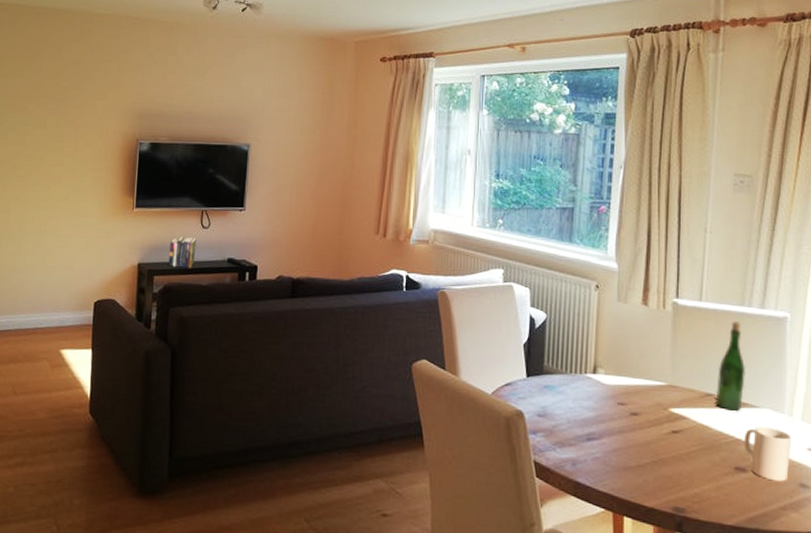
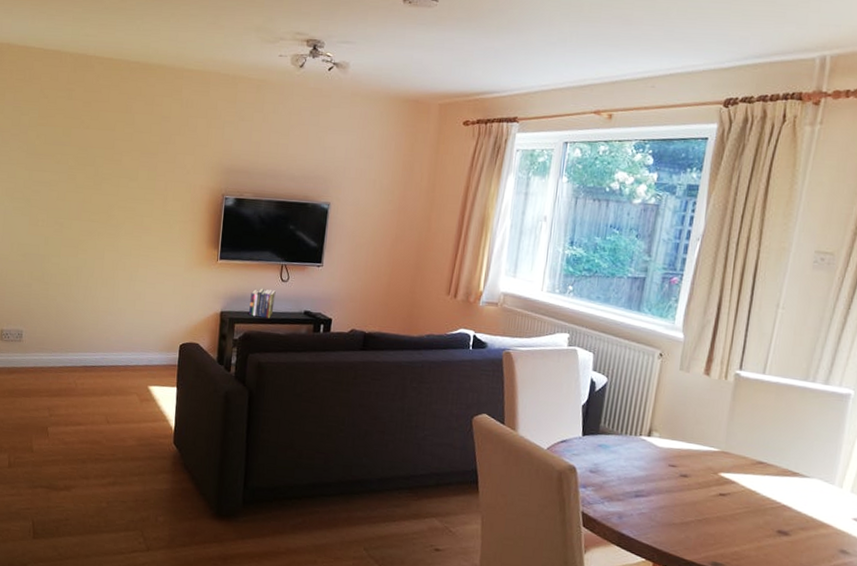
wine bottle: present [715,321,746,412] -> none [766,395,802,481]
cup: present [744,426,792,482] -> none [789,494,839,547]

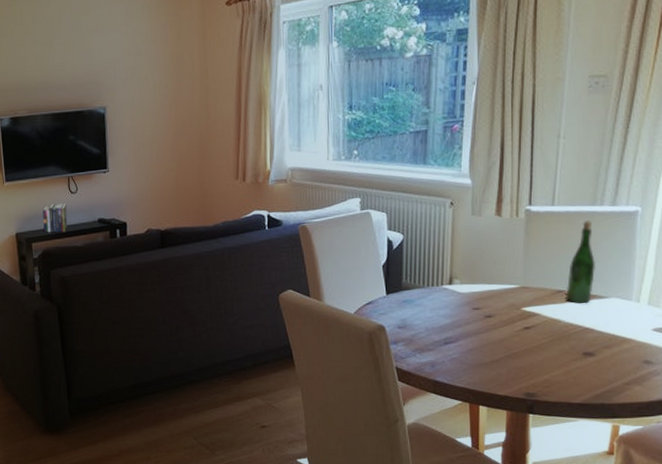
wine bottle: none [766,395,802,481] -> present [566,221,596,304]

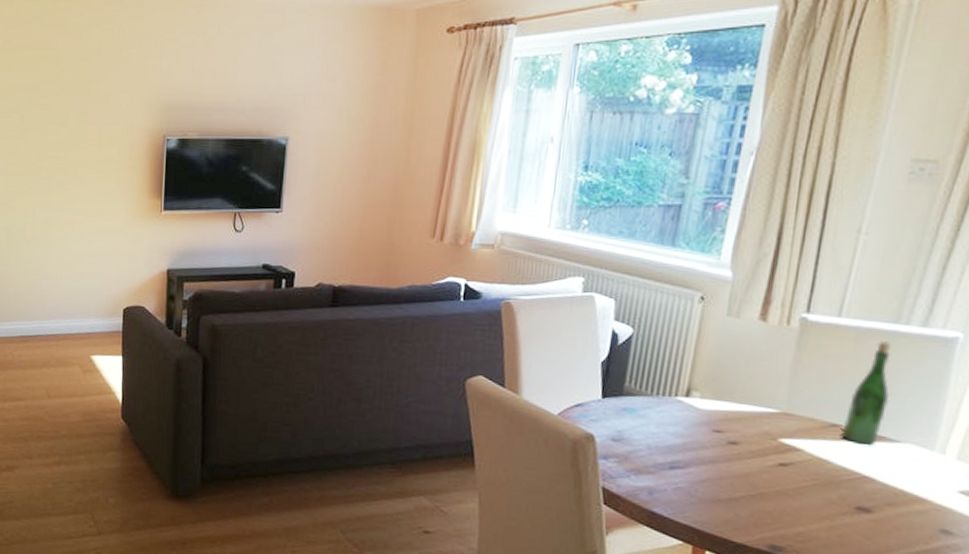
books: present [42,203,68,233] -> none [199,240,229,275]

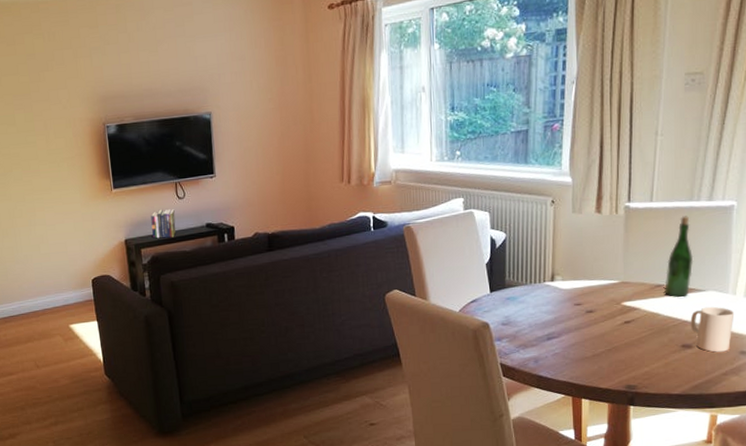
books: none [199,240,229,275] -> present [151,209,176,239]
cup: none [872,463,940,526] -> present [690,306,735,353]

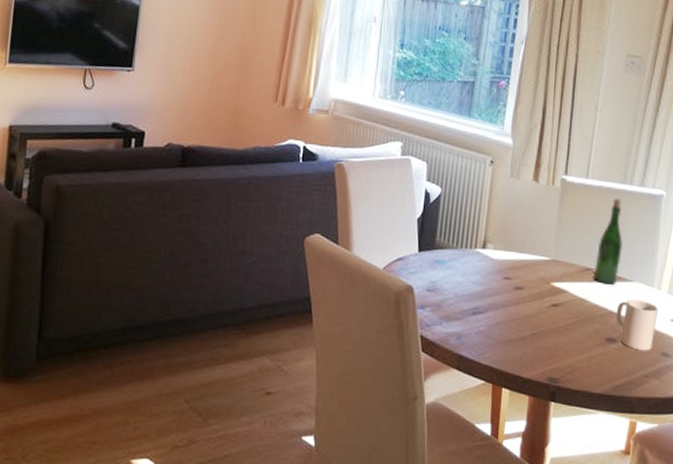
books: present [151,209,176,239] -> none [45,97,78,133]

